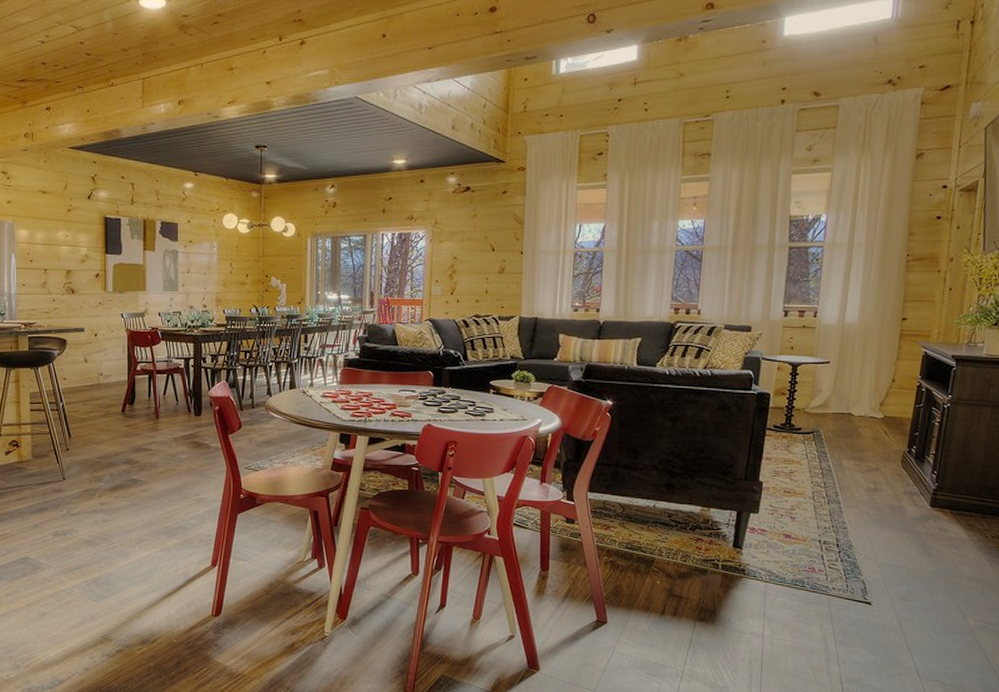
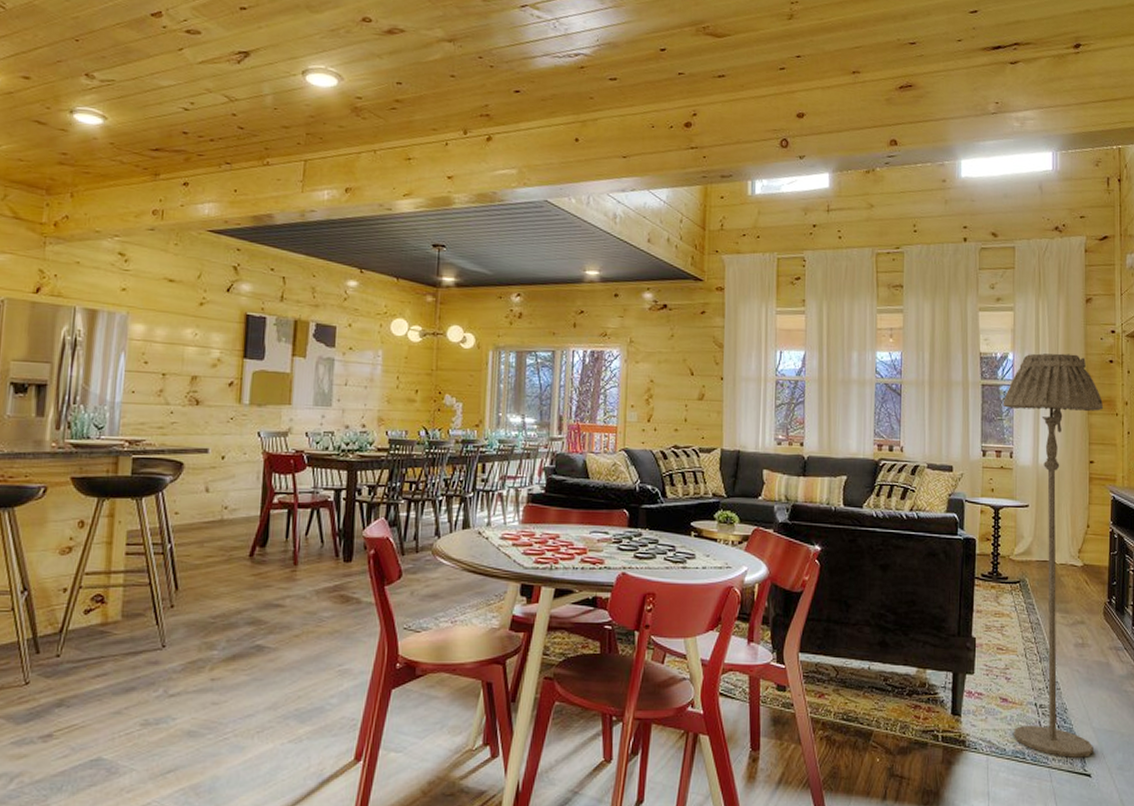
floor lamp: none [794,212,925,588] -> present [1002,353,1104,758]

